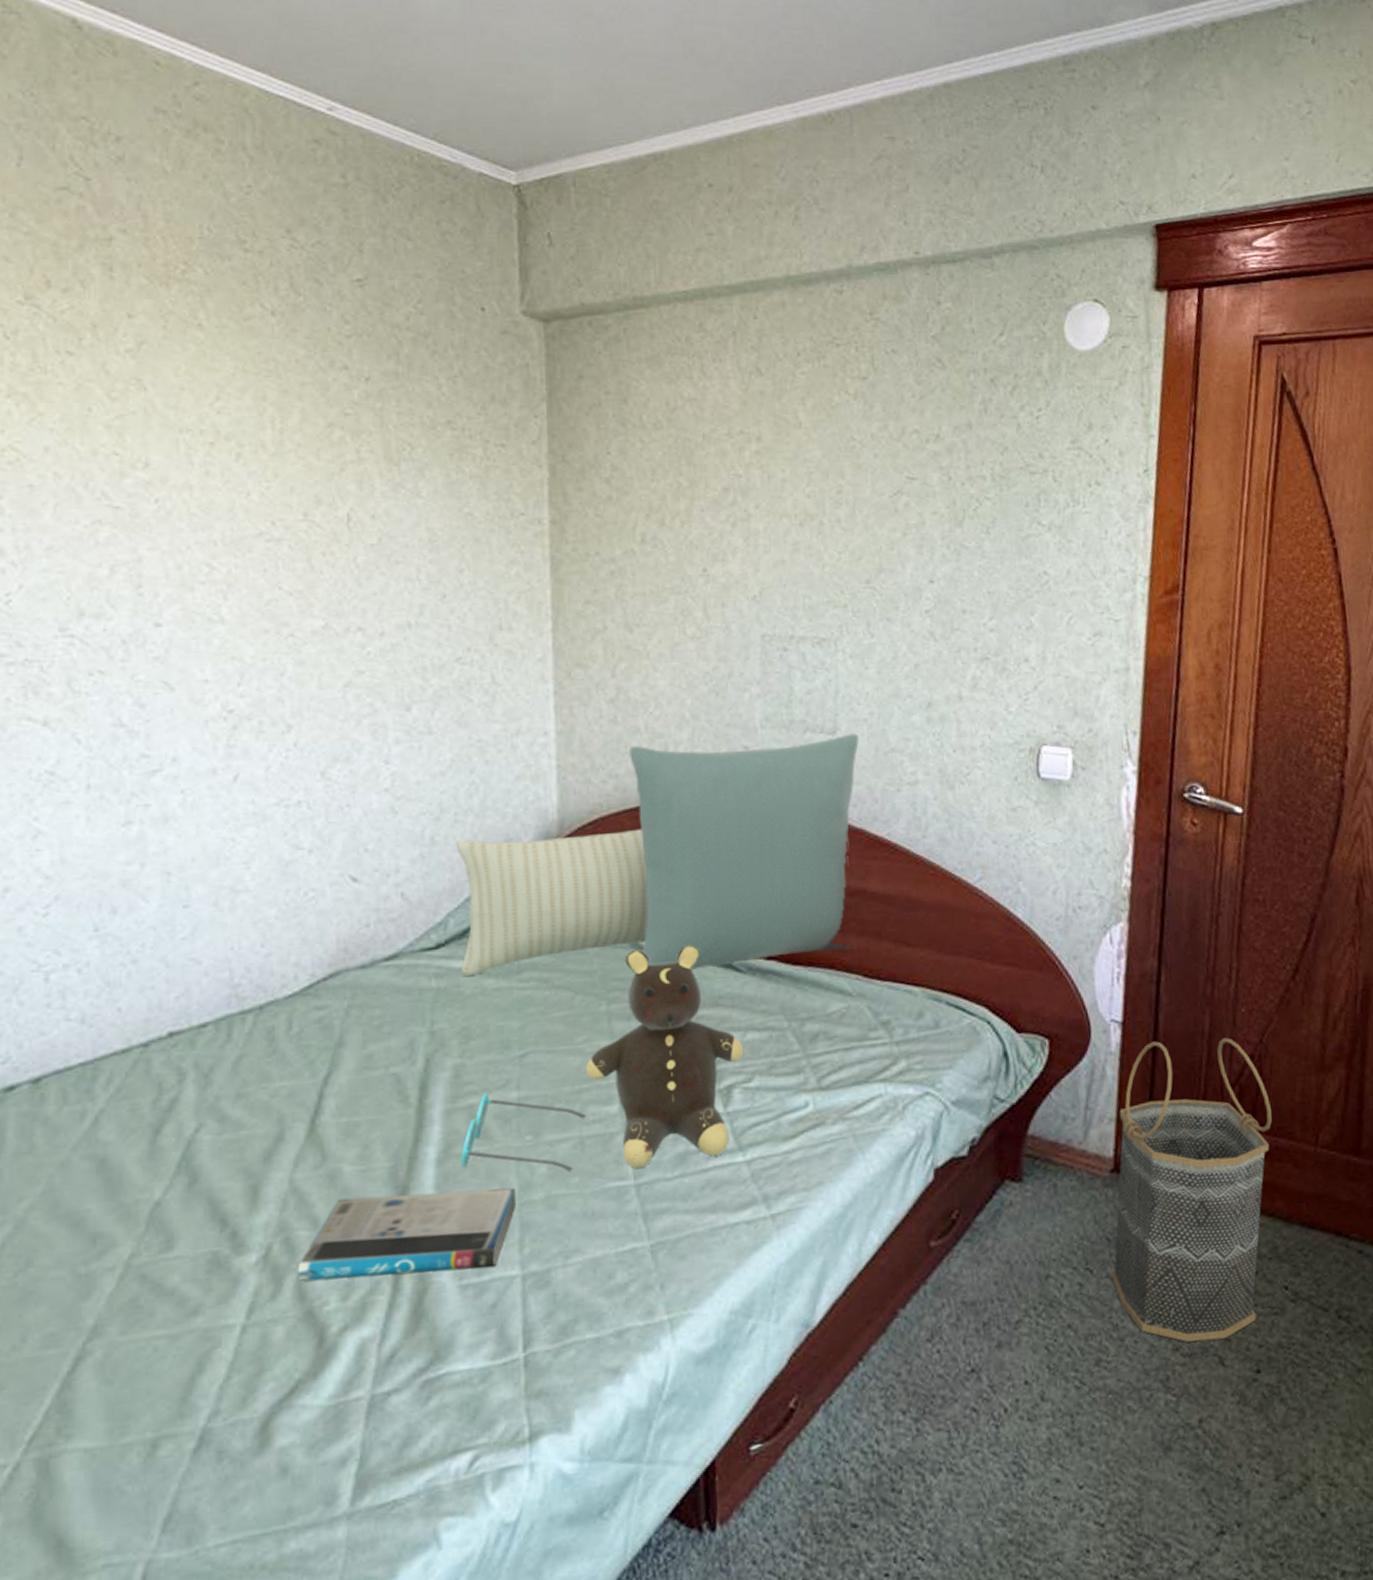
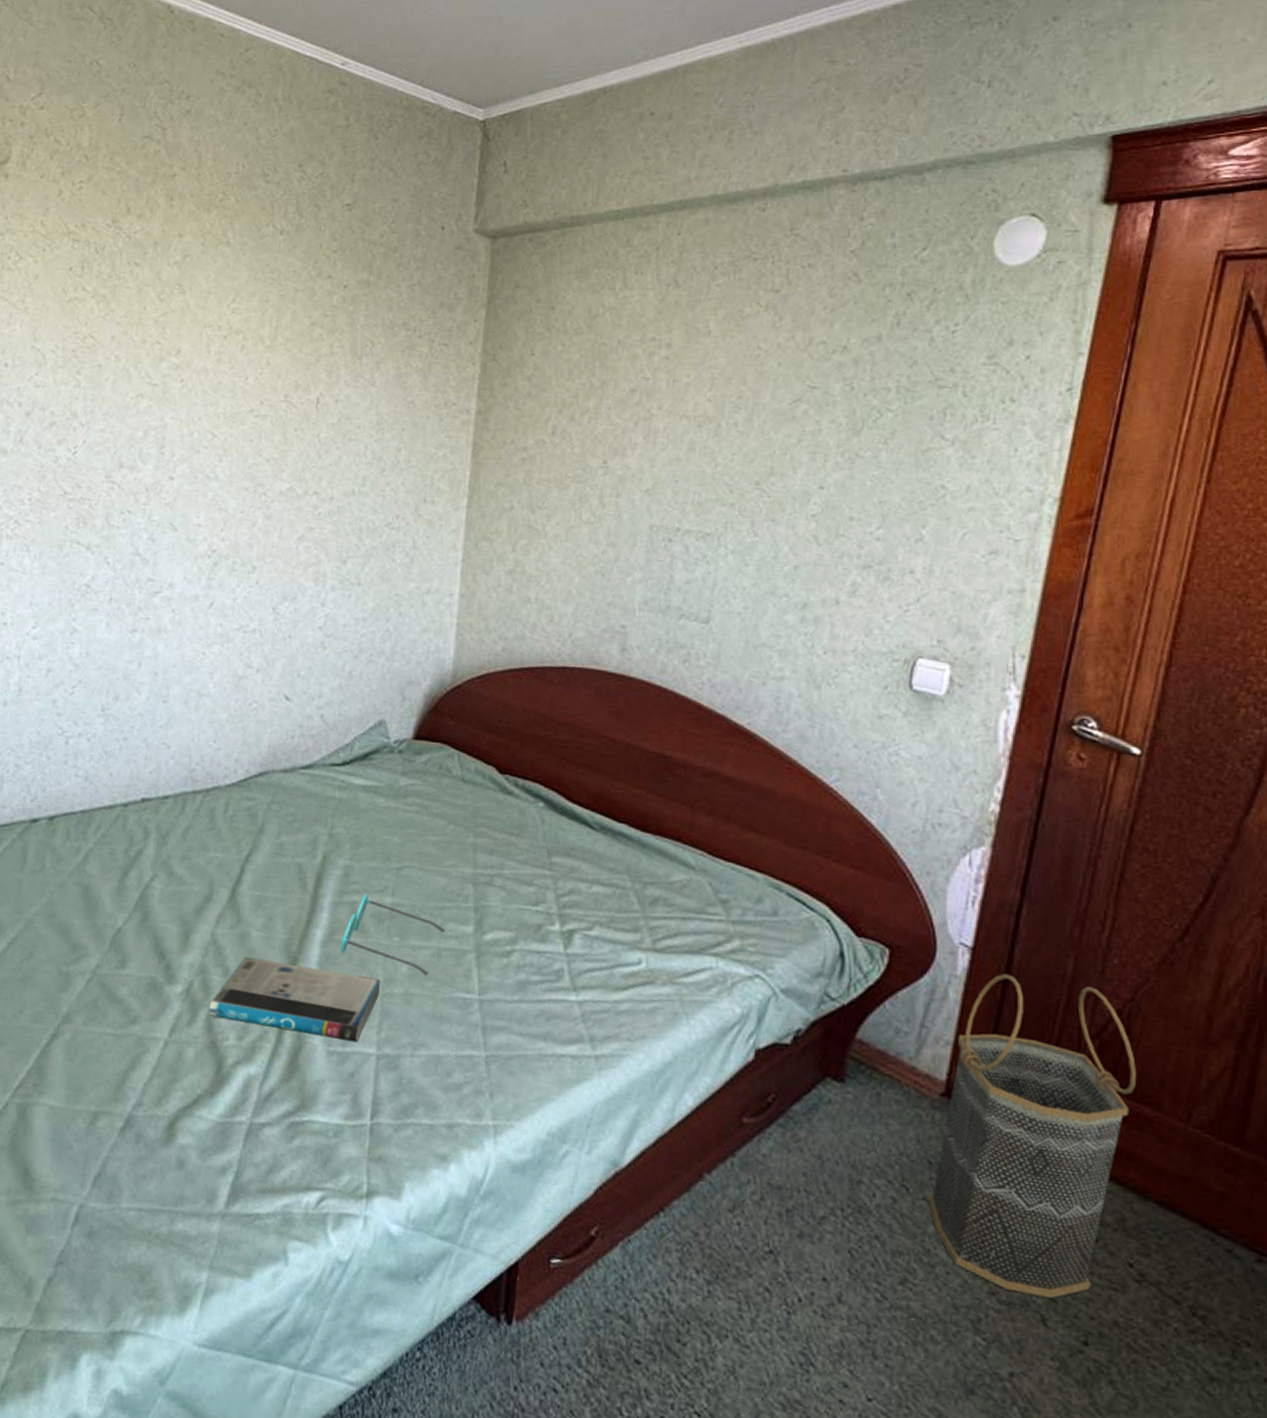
pillow: present [457,828,649,976] -> none [360,676,523,793]
teddy bear: present [585,945,744,1168] -> none [449,793,589,991]
pillow: present [629,733,859,970] -> none [510,613,731,827]

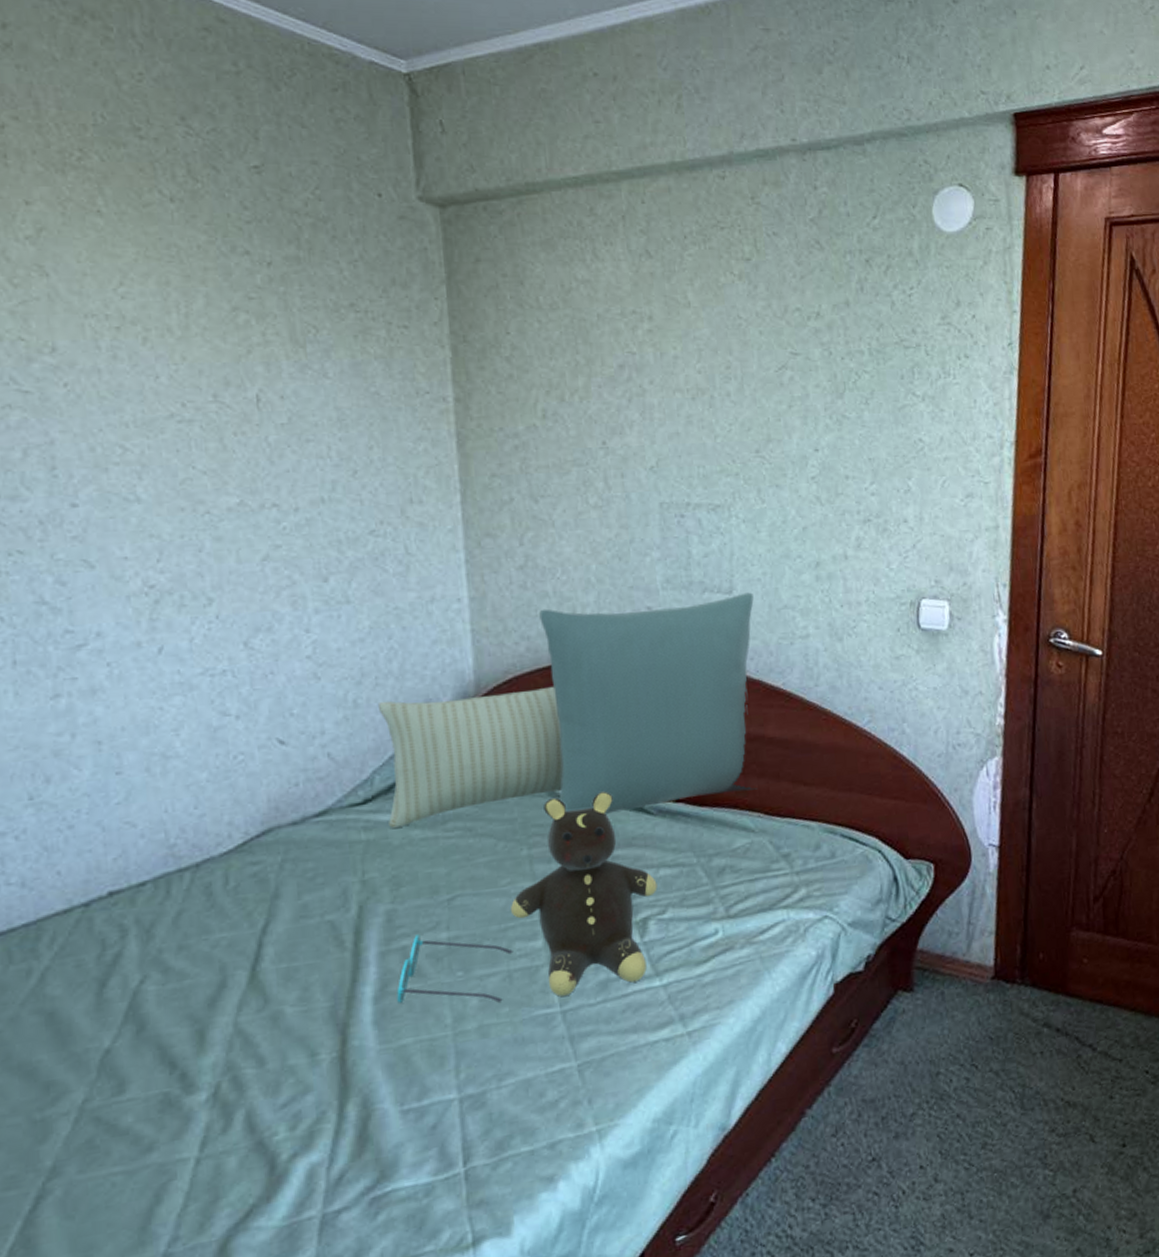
book: present [208,957,380,1043] -> none [246,1019,451,1115]
pillow: none [360,676,523,793] -> present [379,686,564,828]
teddy bear: none [449,793,589,991] -> present [510,791,658,997]
pillow: none [510,613,731,827] -> present [539,592,758,814]
basket: present [928,973,1136,1299] -> none [994,856,1132,1124]

